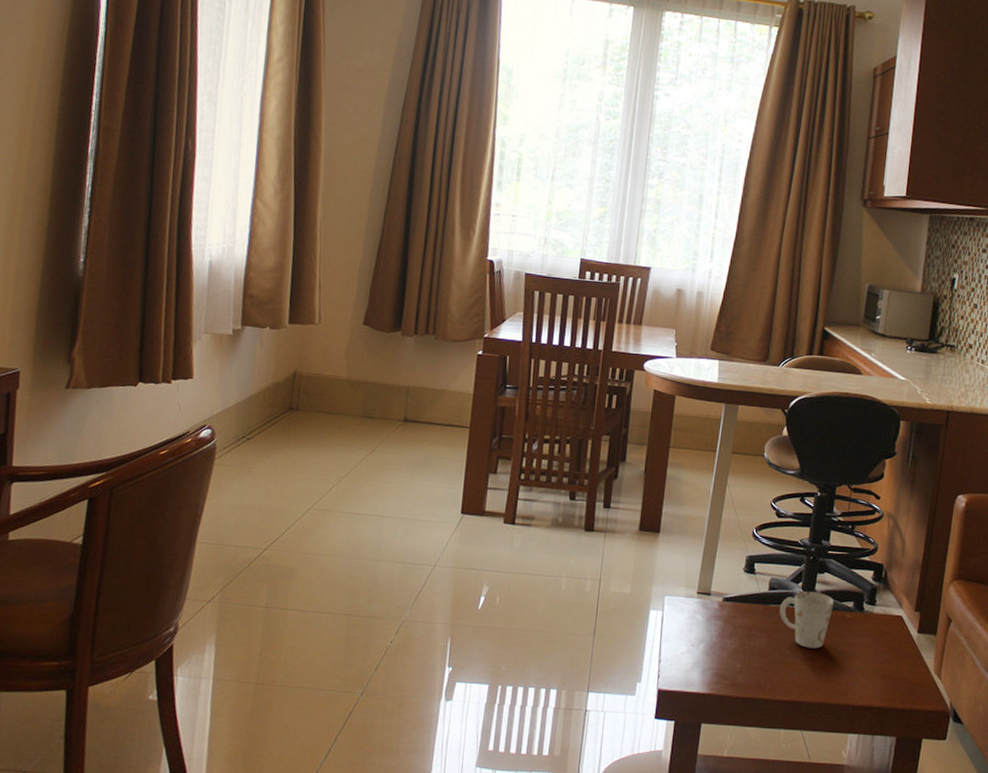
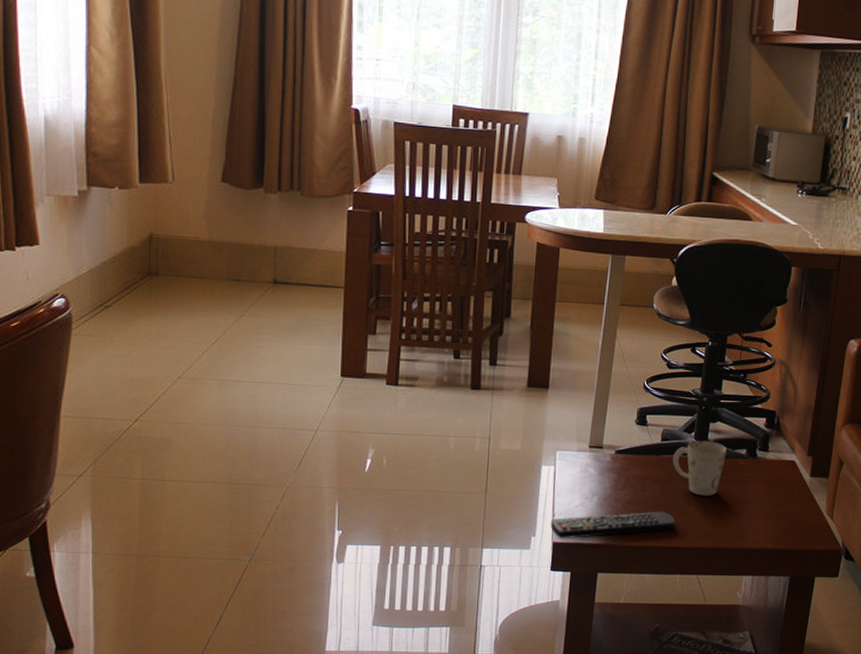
remote control: none [656,662,781,687] -> present [551,511,676,539]

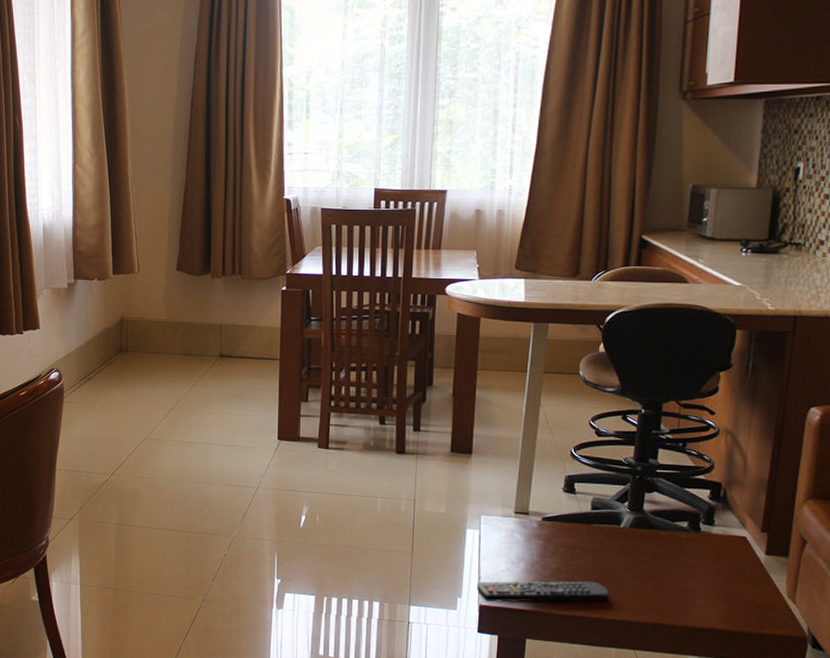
mug: present [672,441,727,496] -> none [604,511,665,569]

